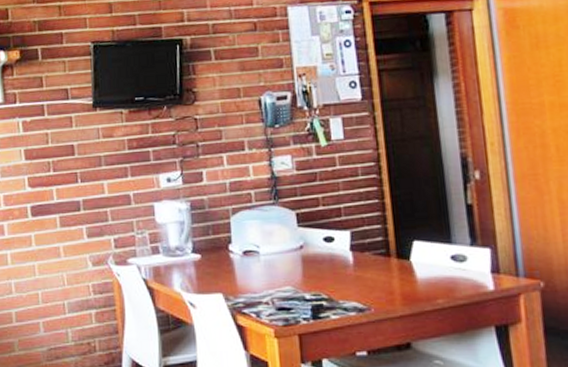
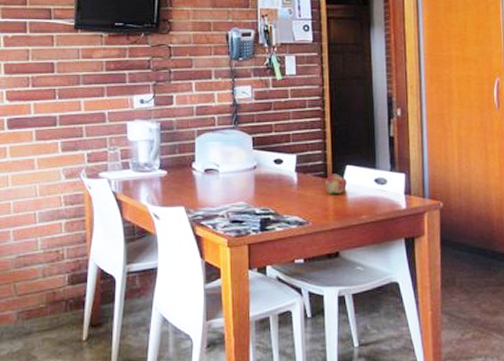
fruit: none [388,251,415,275] -> present [325,173,347,194]

